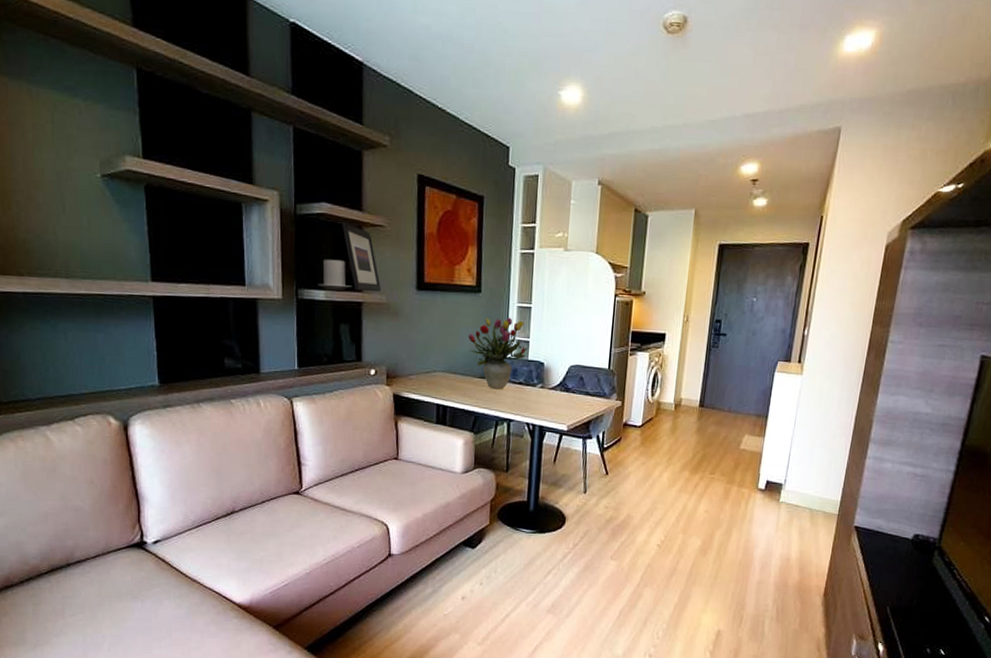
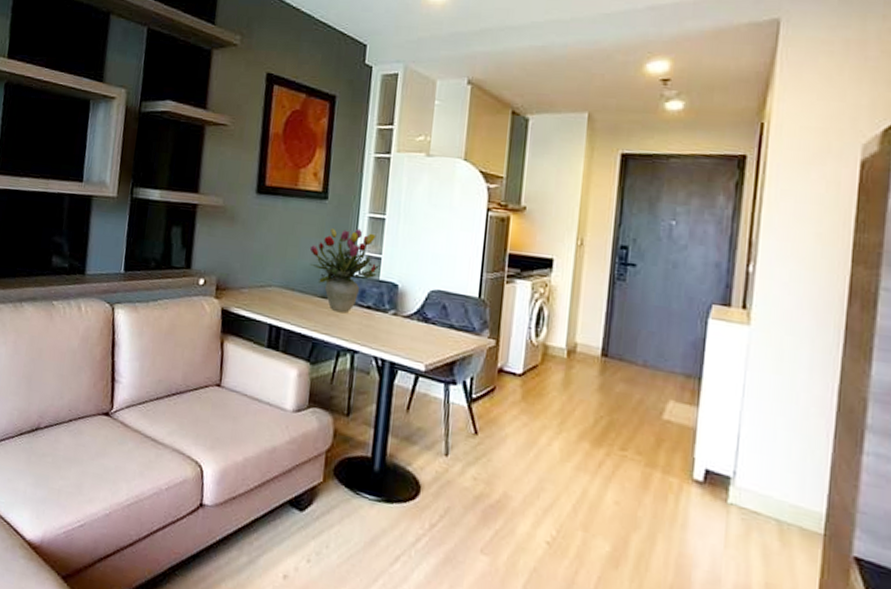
candle: present [318,259,352,290] -> none [154,157,189,191]
picture frame: present [342,221,381,292] -> none [184,119,219,194]

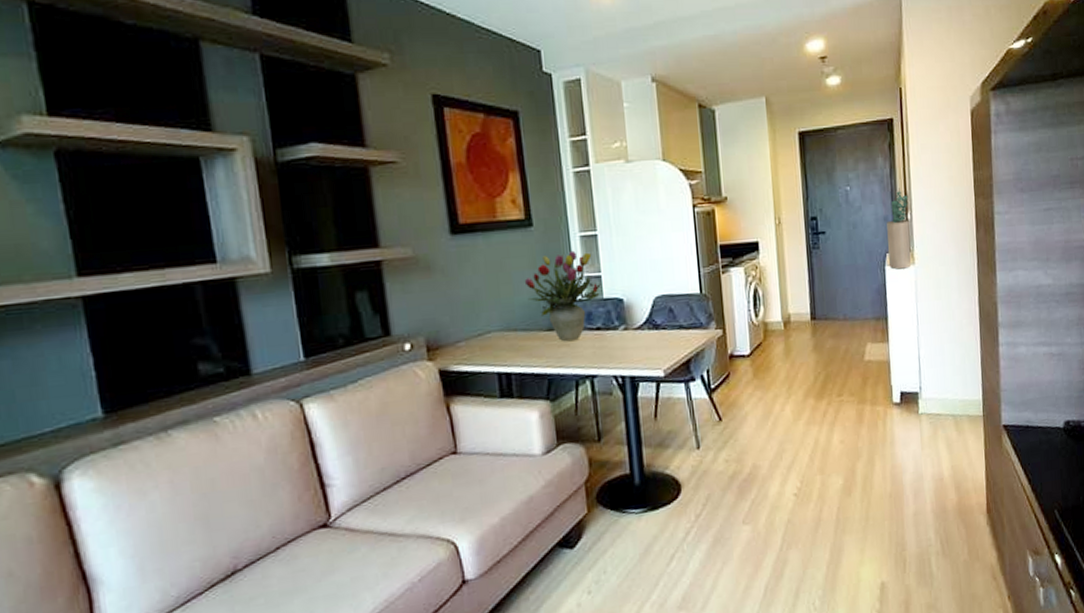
vase: none [713,234,754,328] -> present [887,188,912,270]

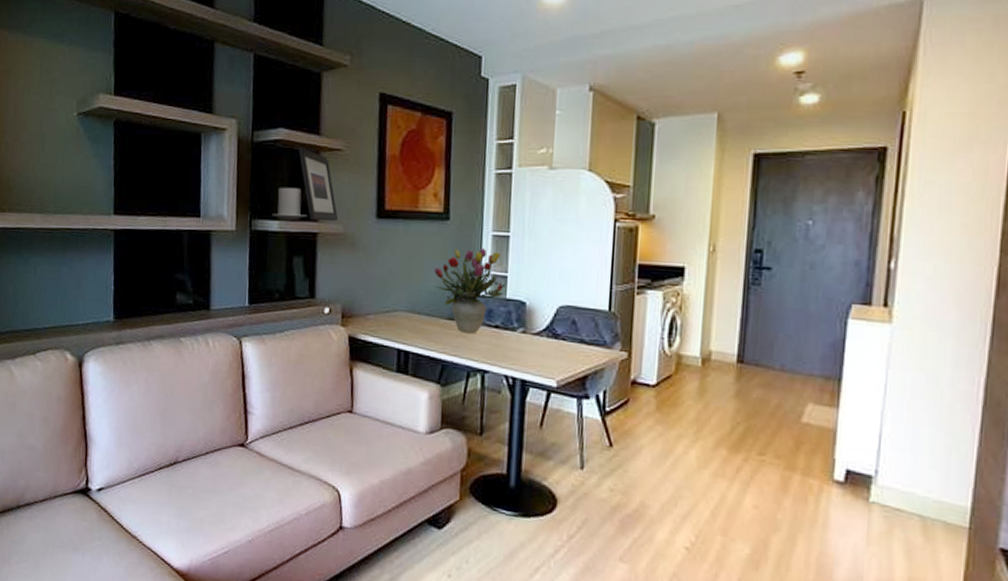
candle: none [318,211,365,251] -> present [272,187,307,220]
picture frame: none [340,162,404,248] -> present [298,146,338,221]
vase: present [887,188,912,270] -> none [853,230,895,327]

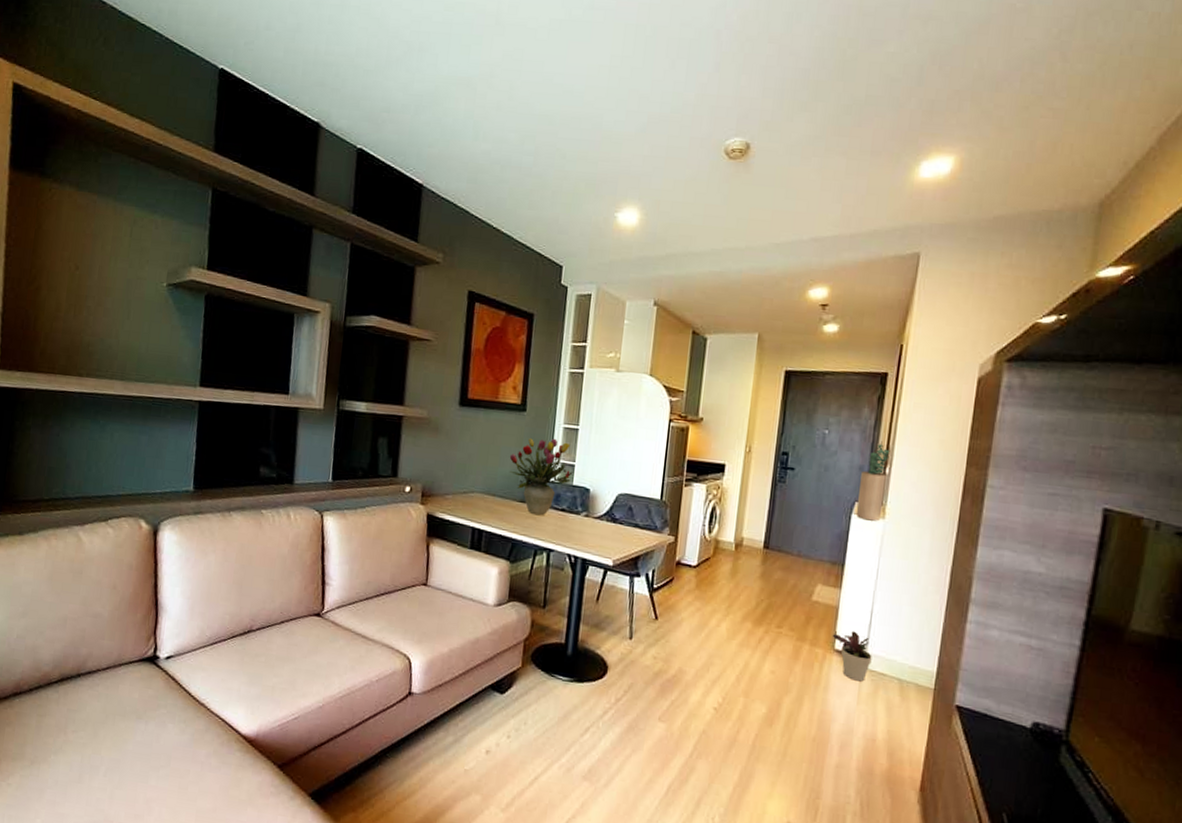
candle: present [272,187,307,220] -> none [360,371,394,403]
picture frame: present [298,146,338,221] -> none [389,334,423,406]
potted plant: none [829,458,884,519] -> present [832,631,872,682]
vase: none [853,230,895,327] -> present [855,441,890,522]

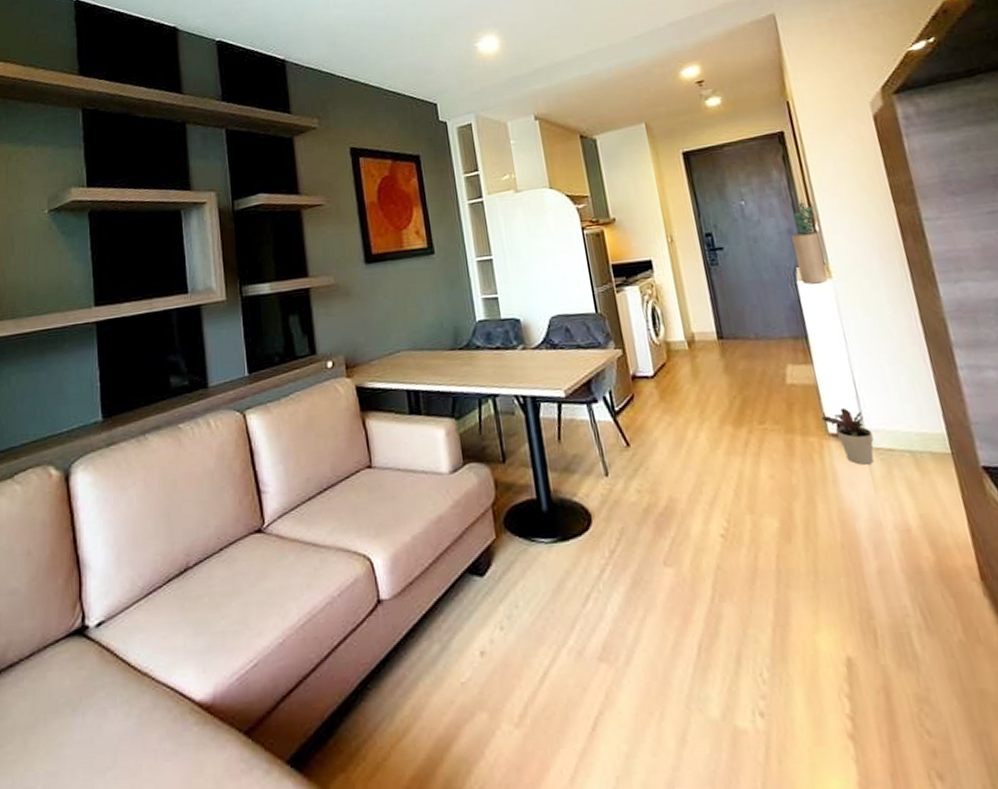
flower arrangement: present [509,438,573,516] -> none [428,274,498,361]

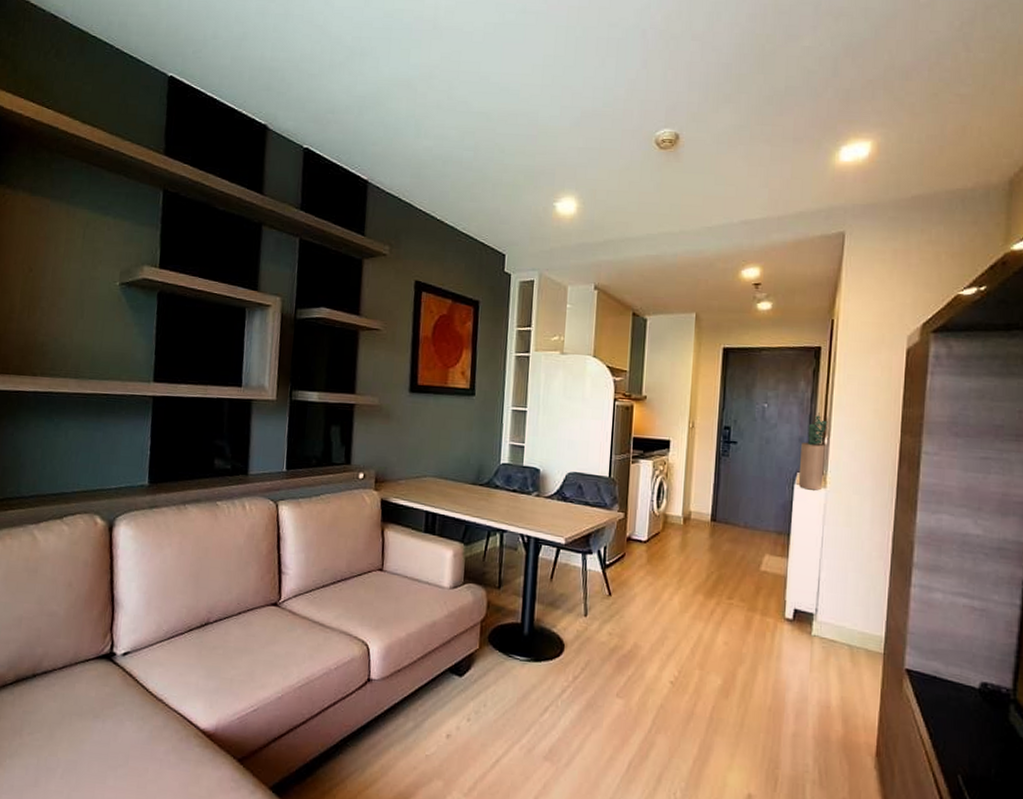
potted plant: present [821,407,874,465] -> none [782,599,822,649]

